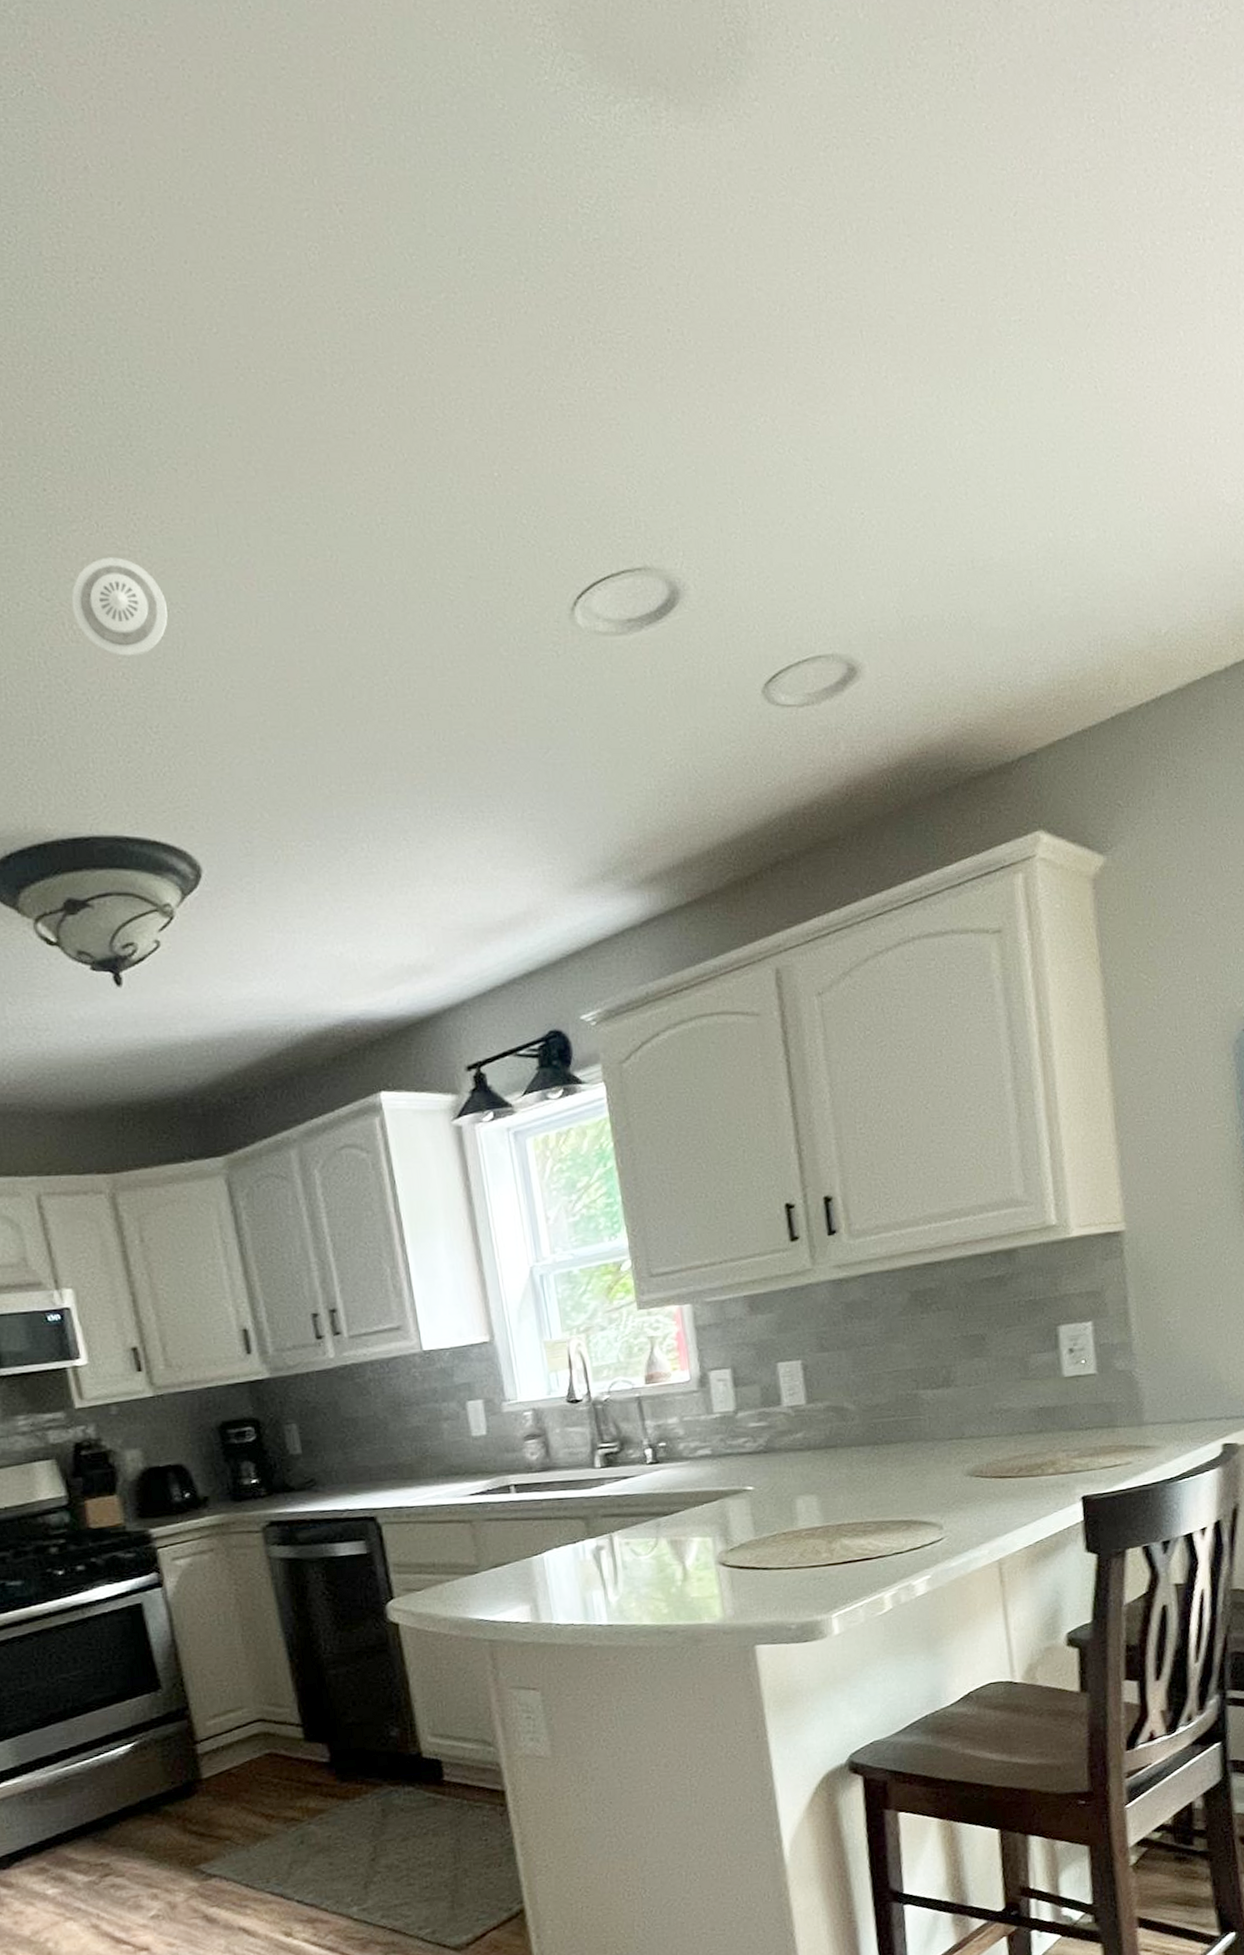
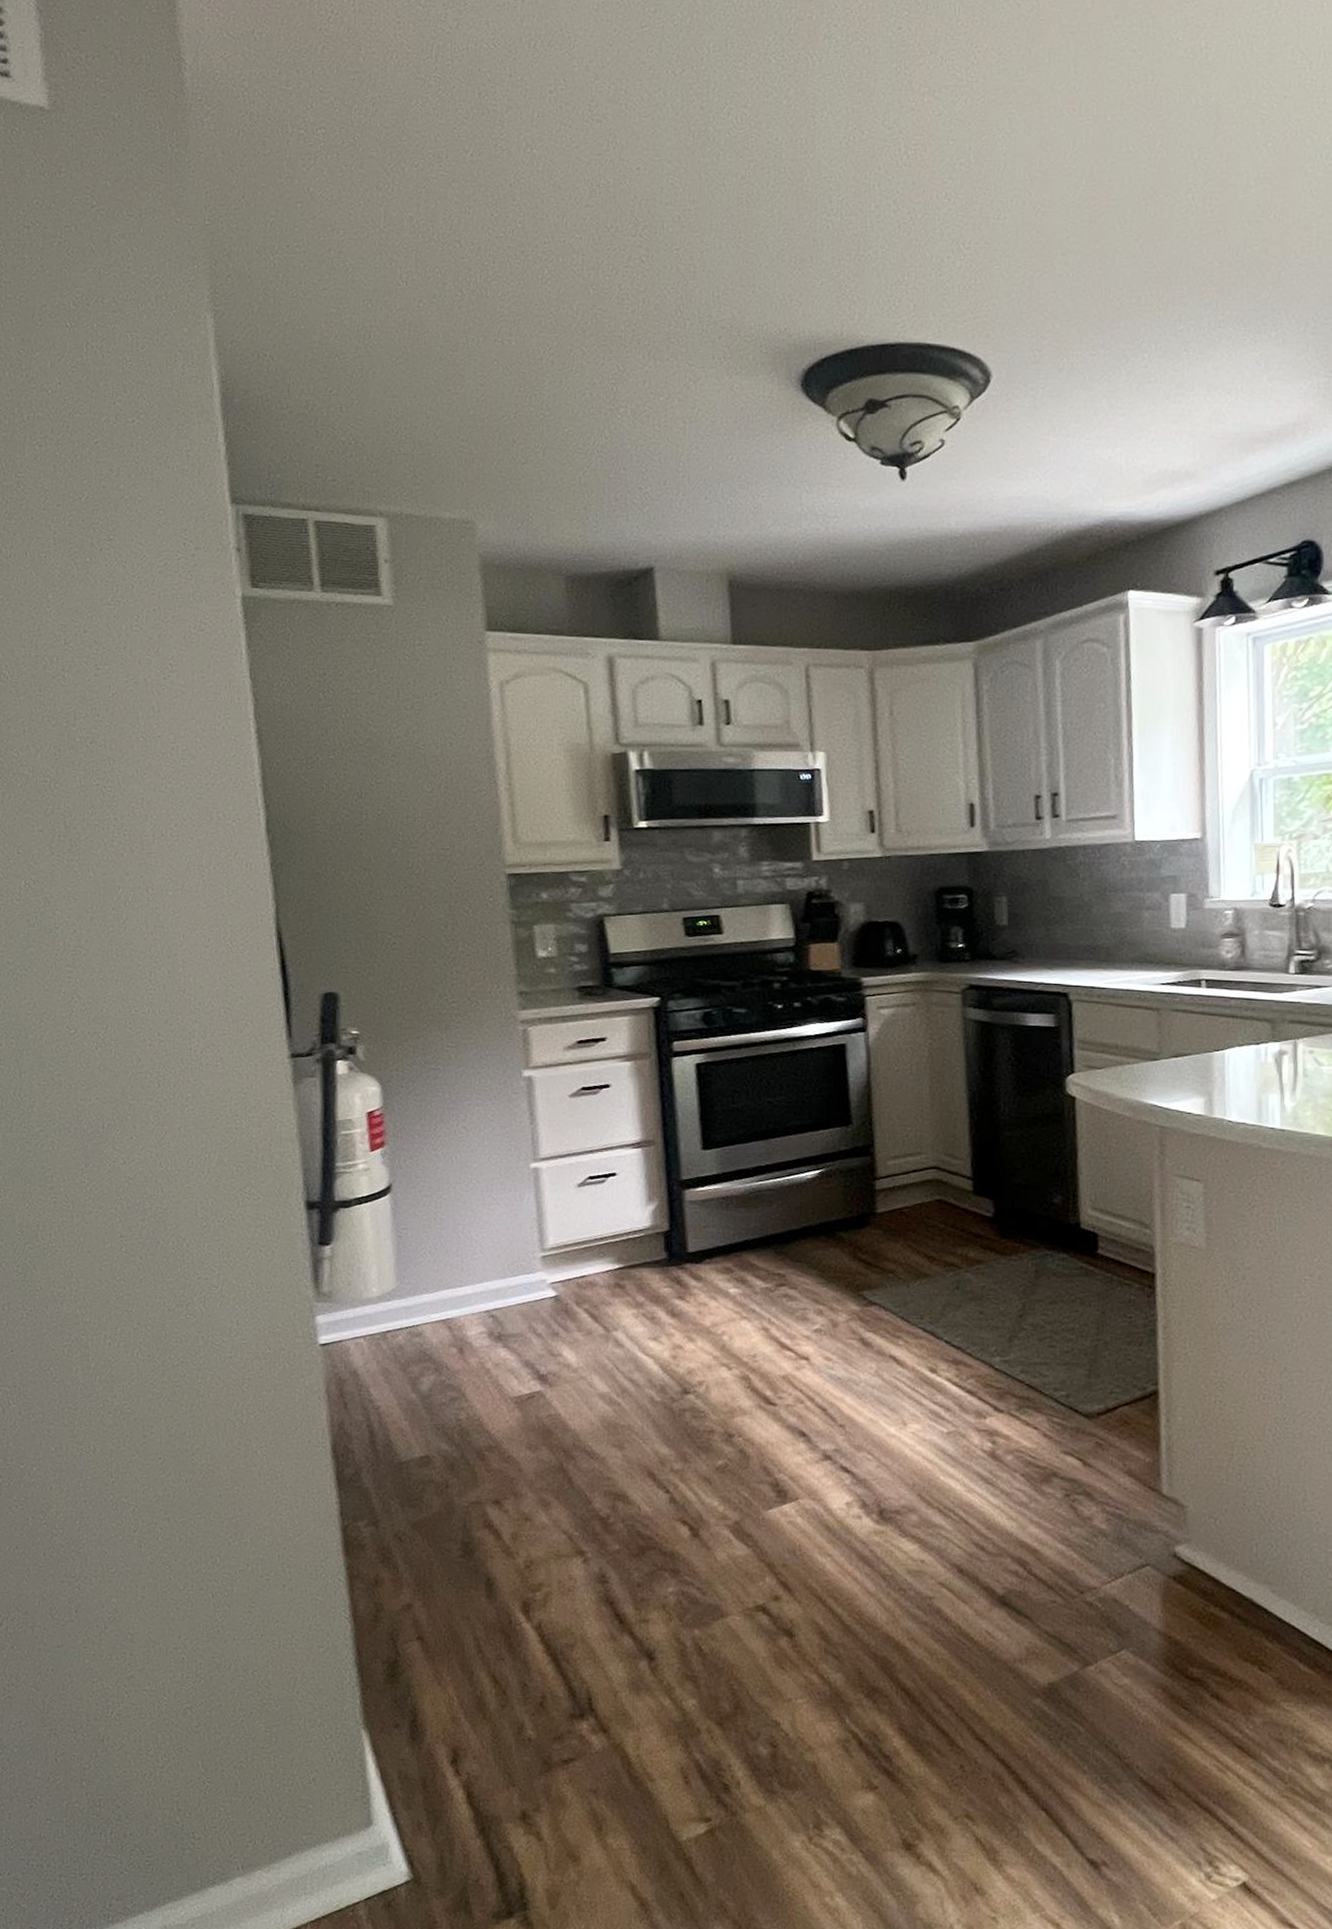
smoke detector: present [71,557,168,657] -> none [909,88,993,179]

